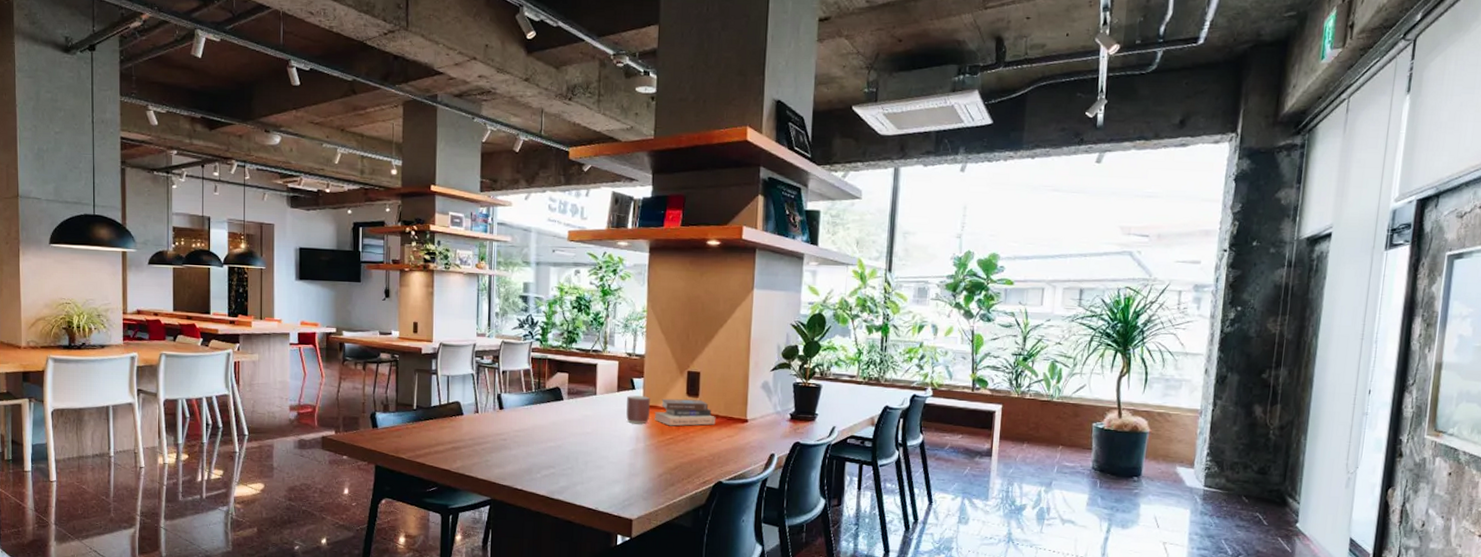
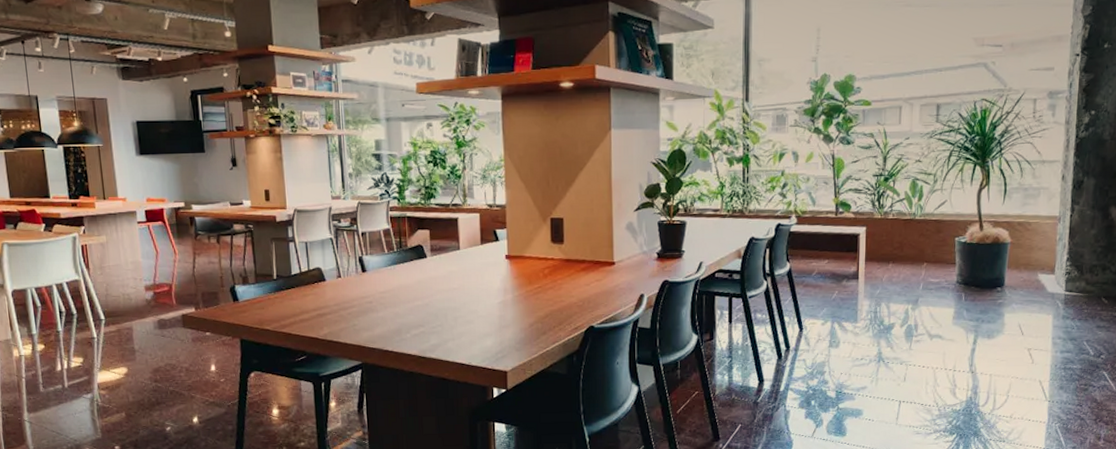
mug: present [626,395,651,424] -> none [491,247,516,275]
books: present [654,398,716,426] -> none [520,246,583,275]

